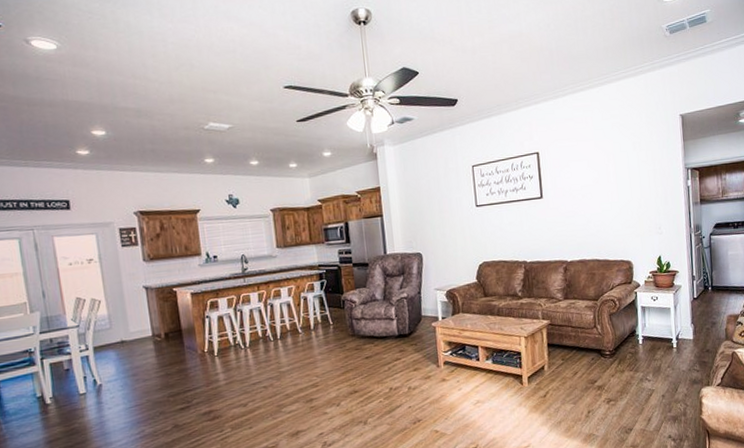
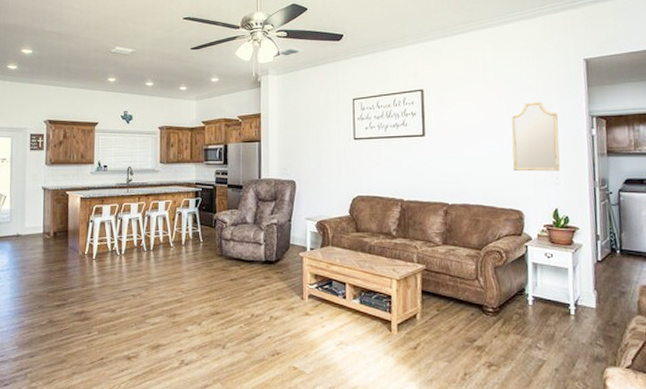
home mirror: none [619,157,662,224] -> present [511,101,560,172]

